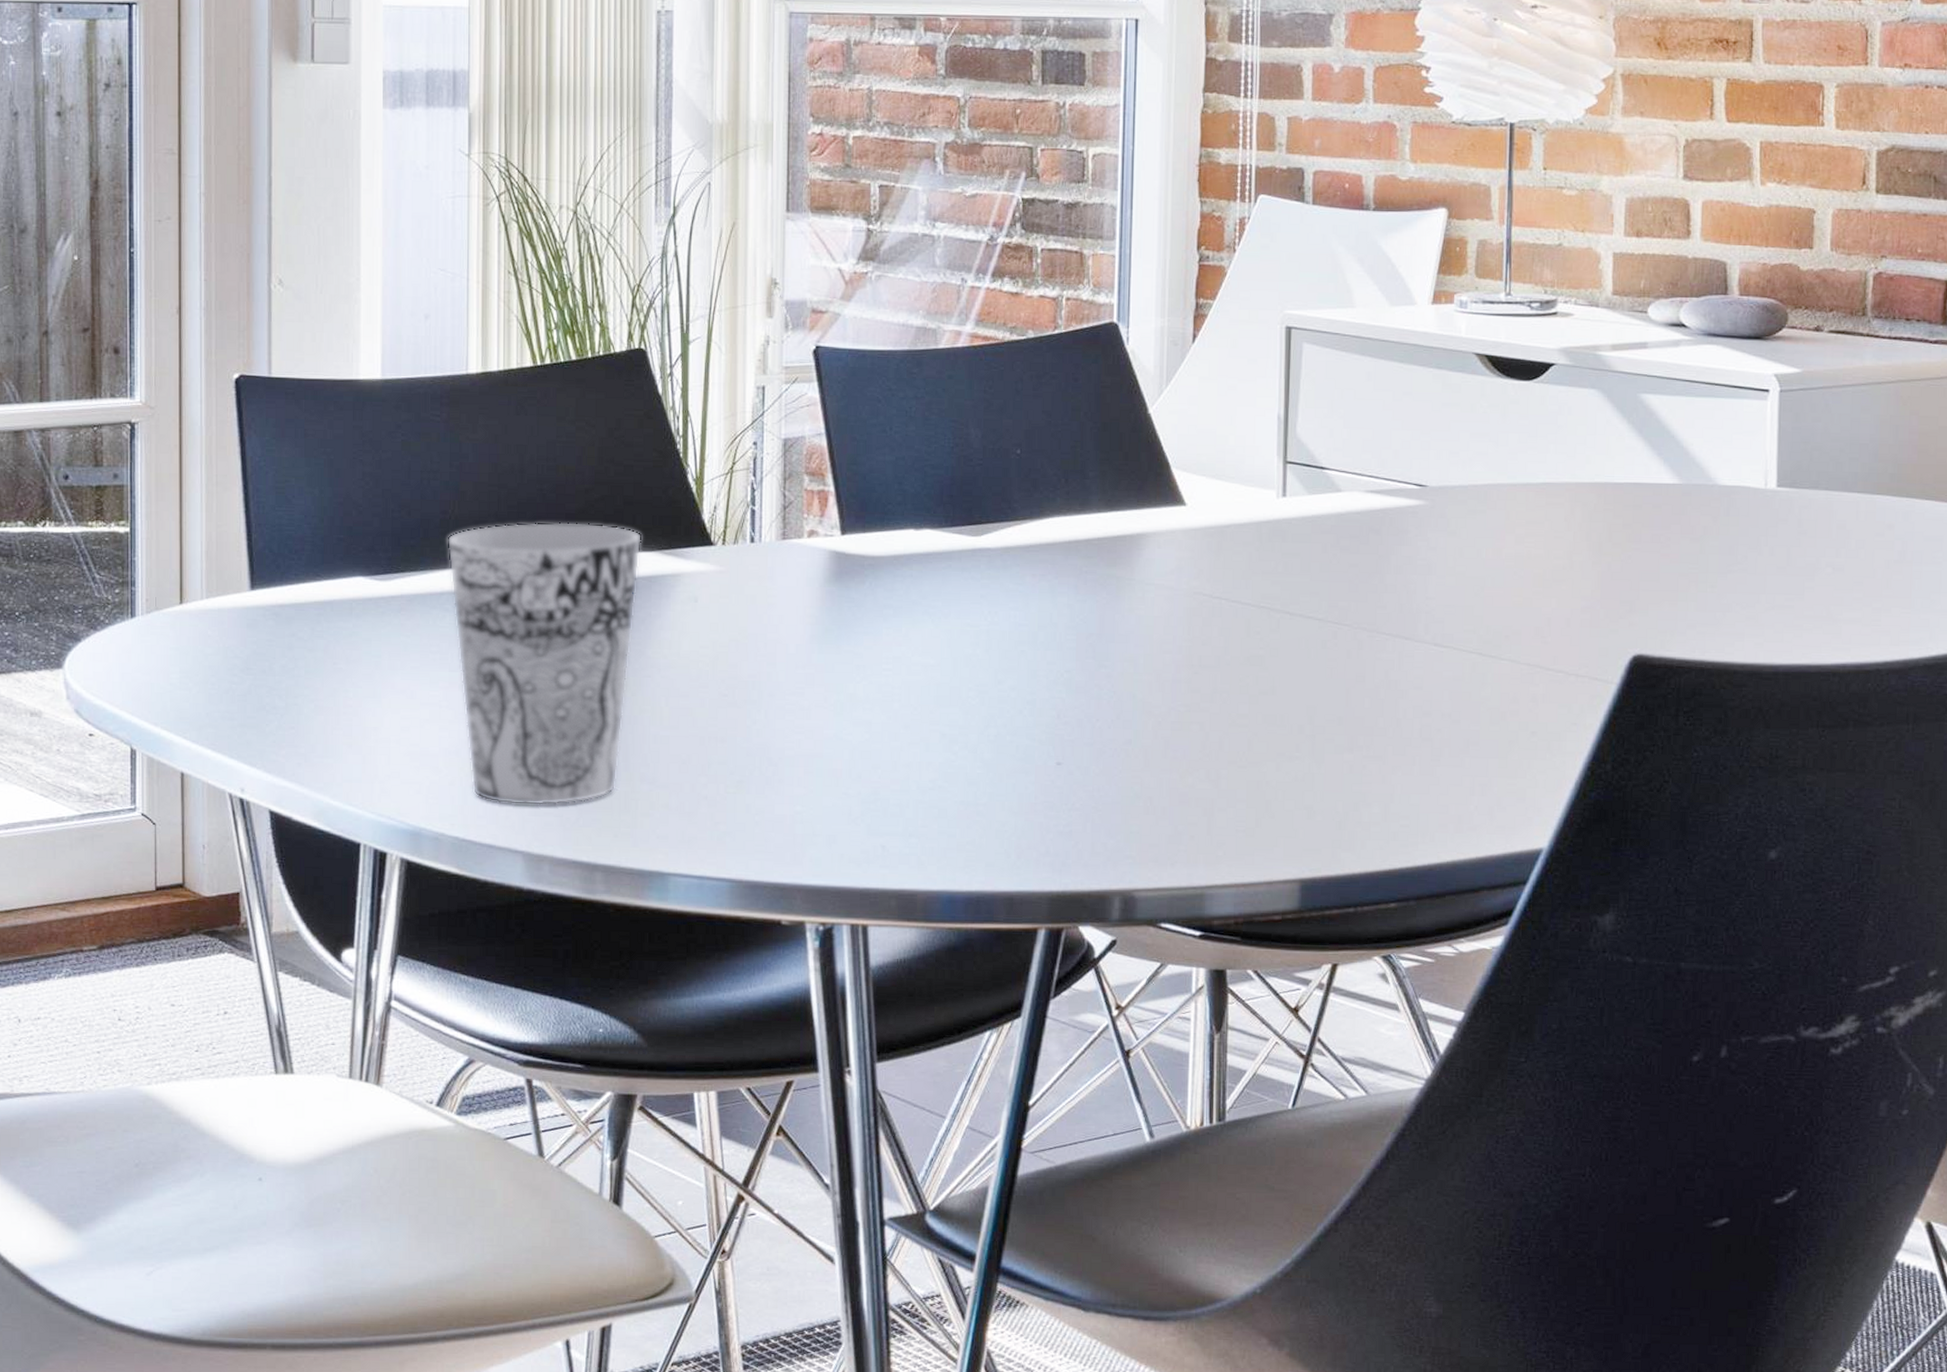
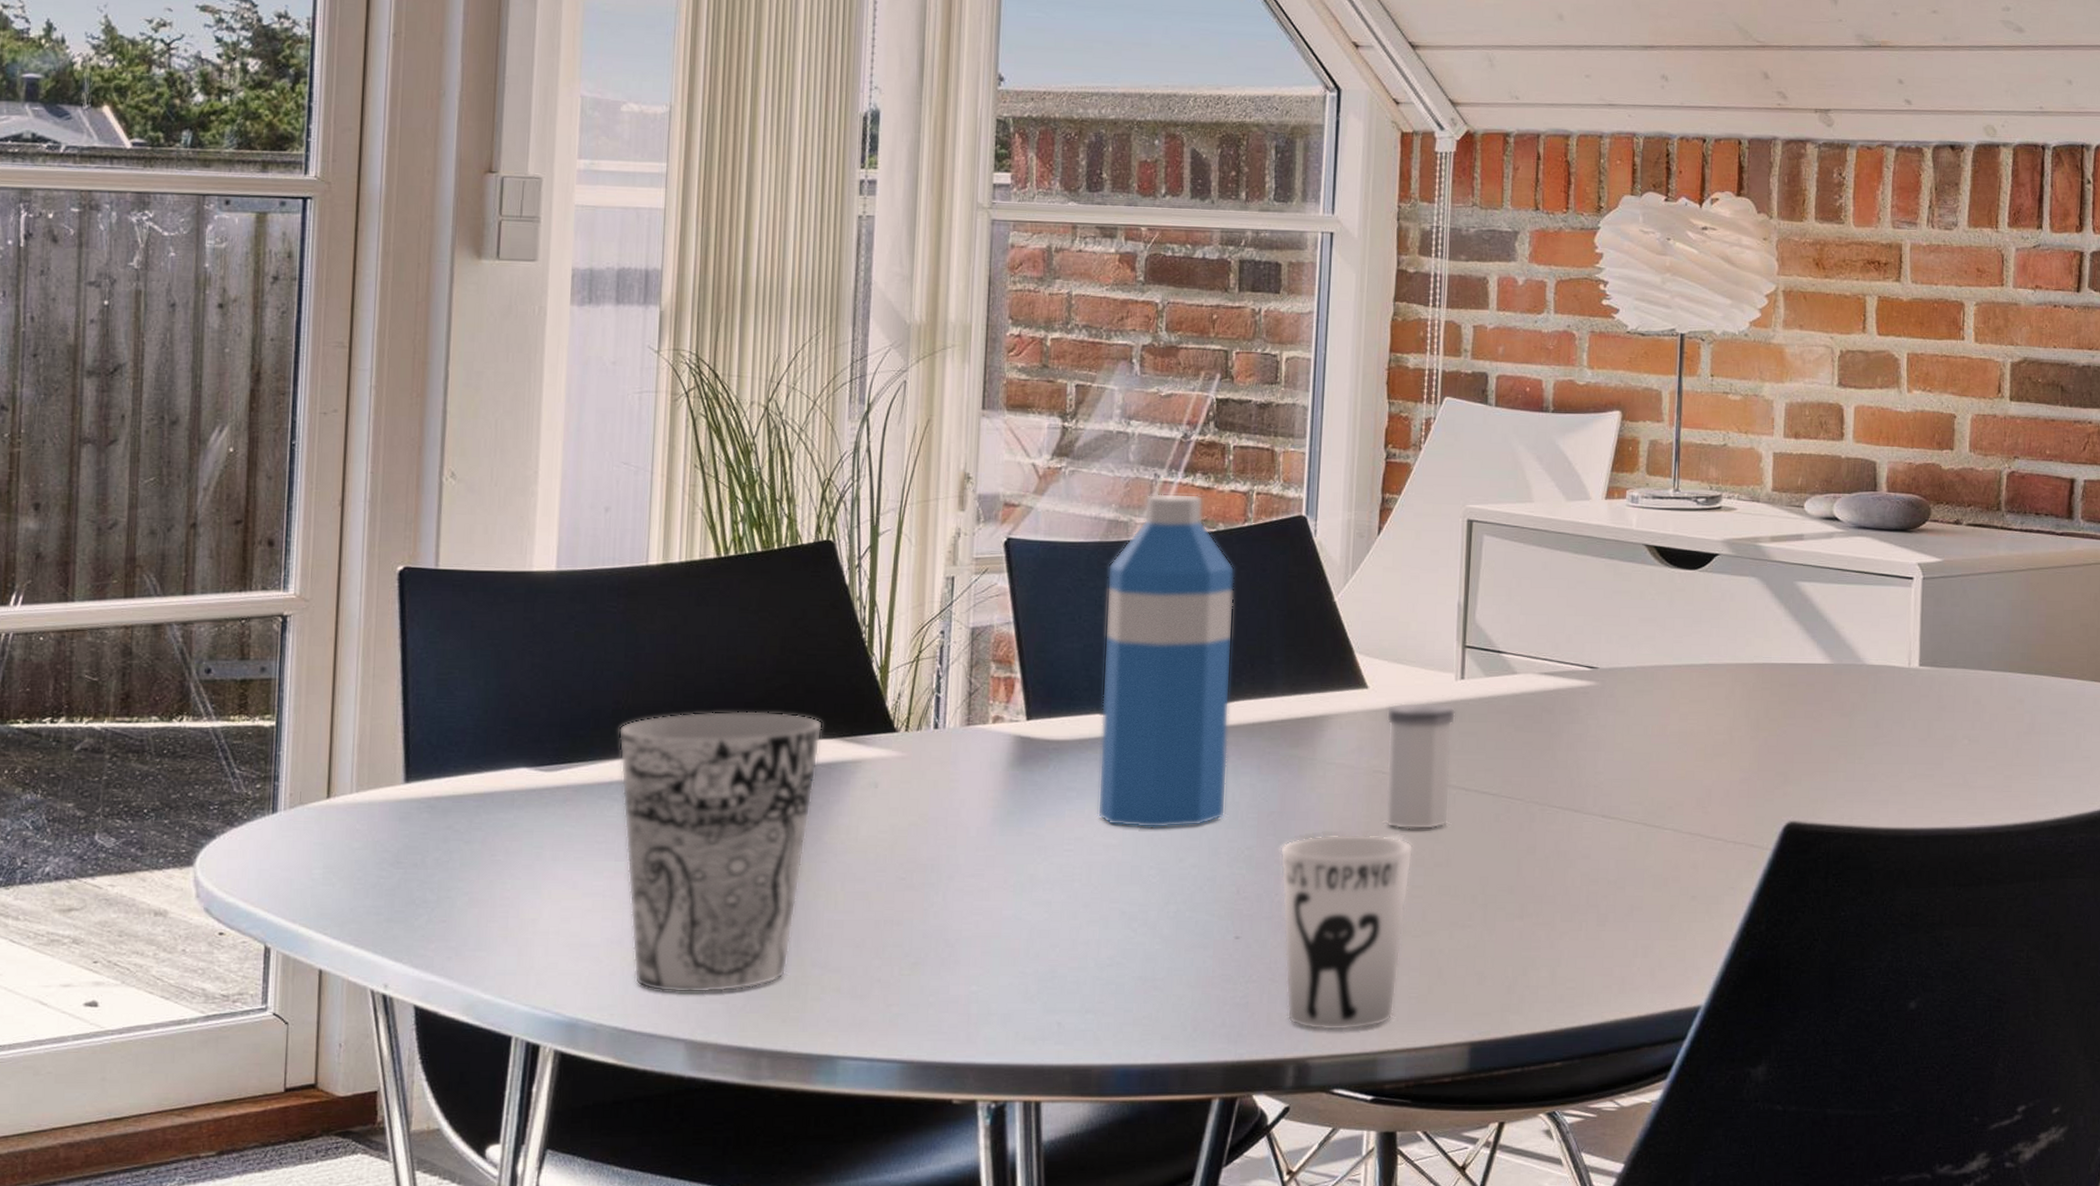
water bottle: none [914,299,1047,649] -> present [1097,493,1235,828]
cup: none [1099,658,1237,863] -> present [1279,833,1414,1031]
salt shaker: none [1205,520,1278,656] -> present [1385,702,1456,830]

